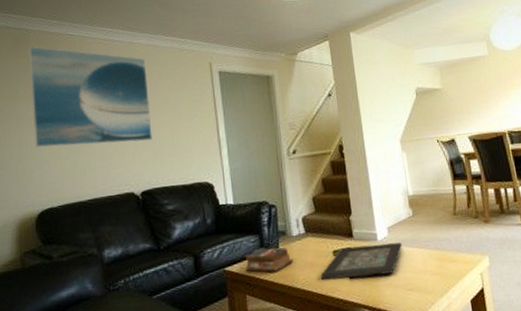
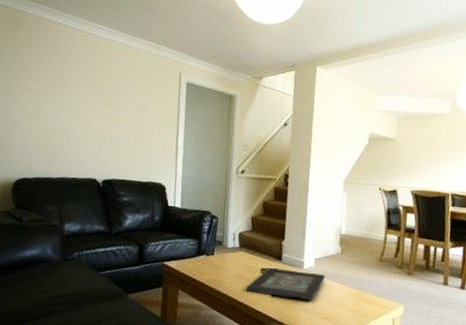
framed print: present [29,46,152,148] -> none [18,28,123,136]
books: present [245,247,294,273] -> none [181,251,225,275]

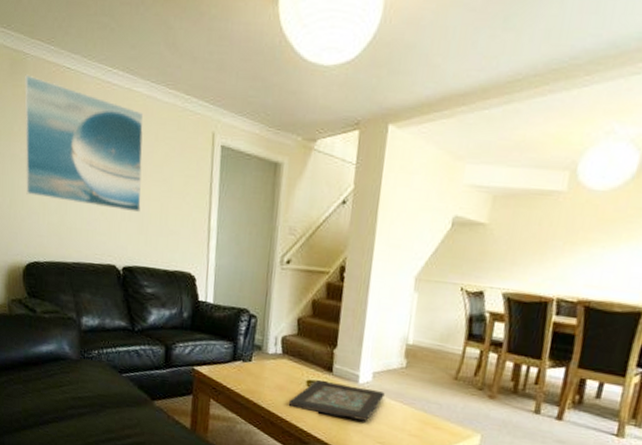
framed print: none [18,28,123,136] -> present [24,74,144,213]

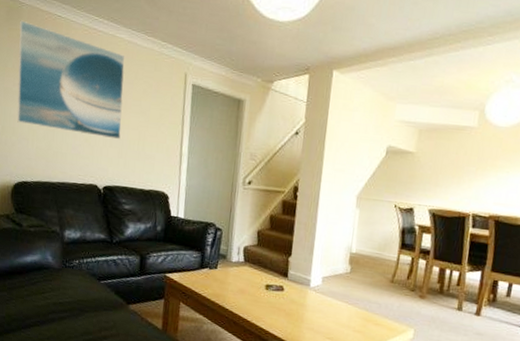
decorative tray: present [288,380,385,421] -> none [249,285,333,320]

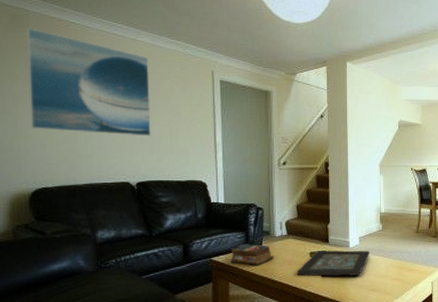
books: none [184,264,228,290] -> present [230,243,274,265]
decorative tray: none [249,285,333,320] -> present [296,250,370,277]

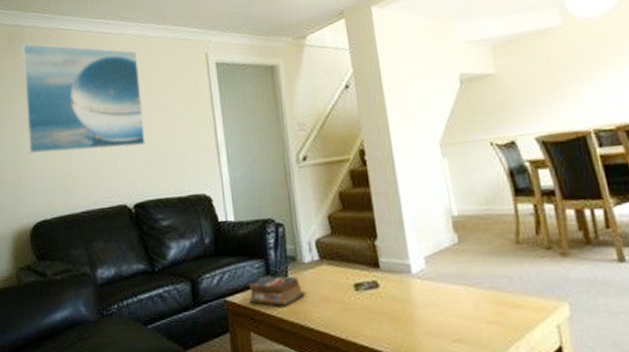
decorative tray: present [296,250,370,277] -> none [339,277,445,321]

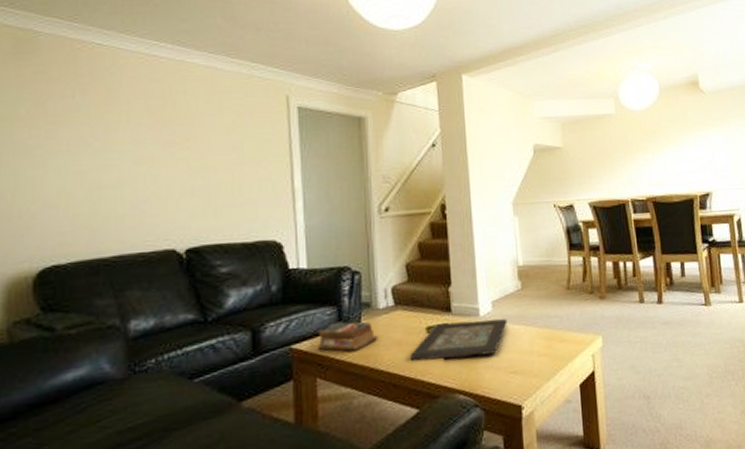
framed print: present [22,43,145,154] -> none [35,53,205,187]
decorative tray: none [339,277,445,321] -> present [409,319,507,361]

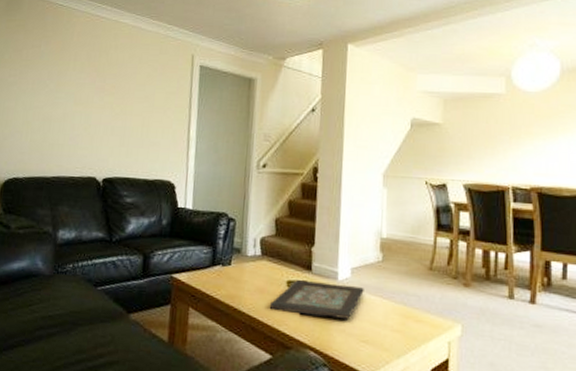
books: present [318,321,378,351] -> none [193,261,244,290]

